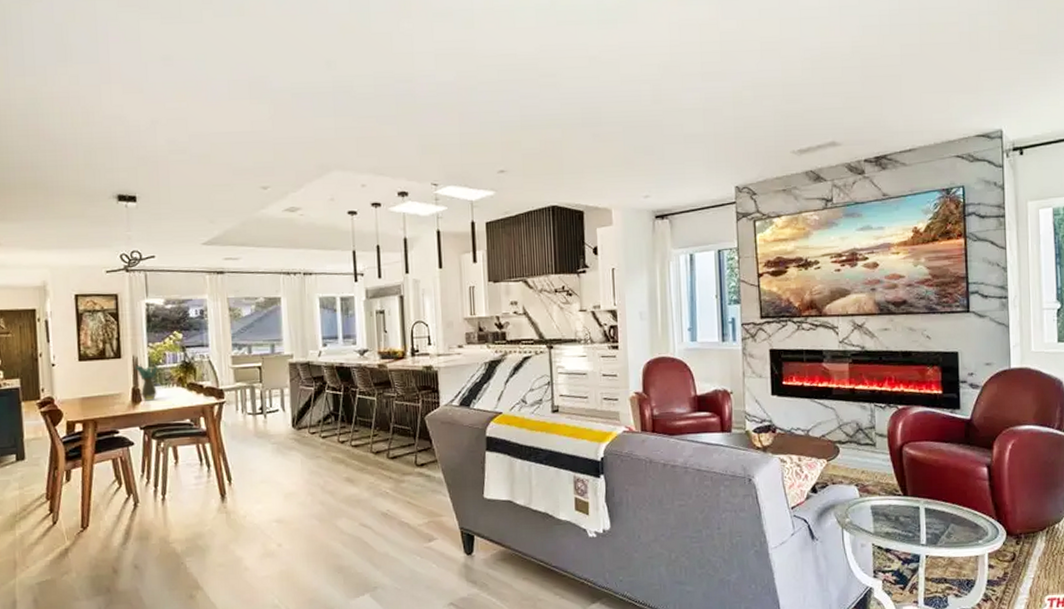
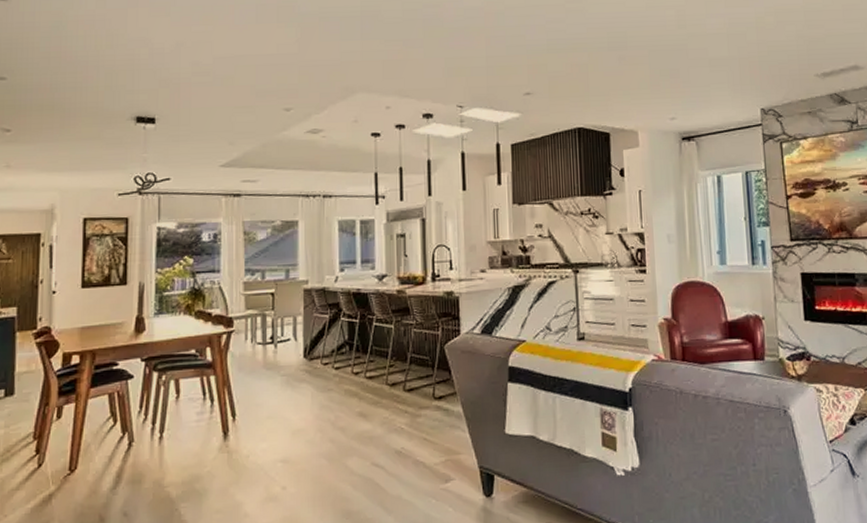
vase: present [135,364,158,401] -> none [140,291,165,331]

